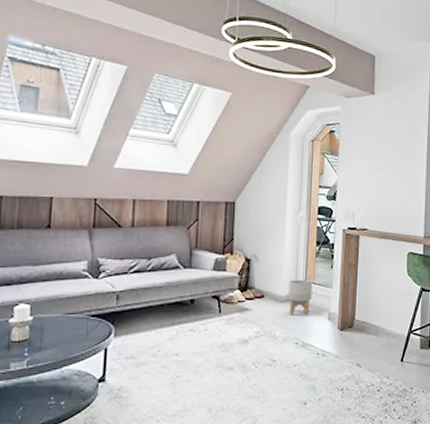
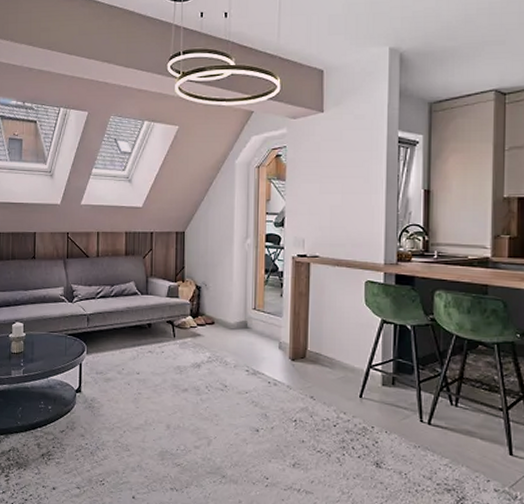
planter: present [288,280,313,315] -> none [238,308,262,343]

